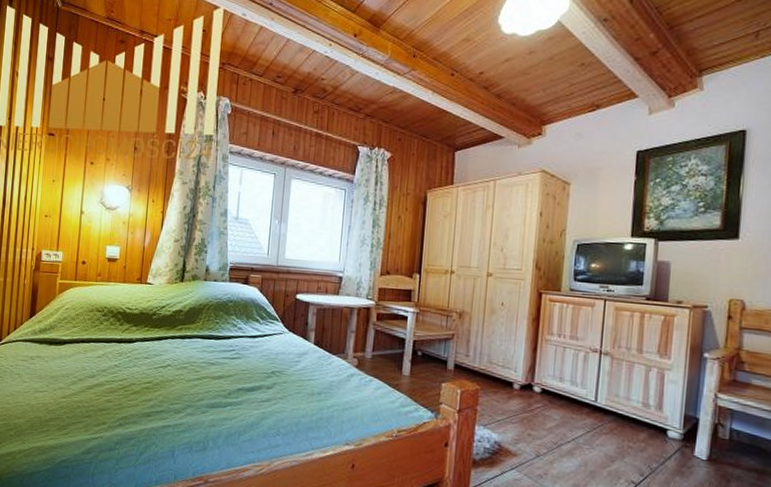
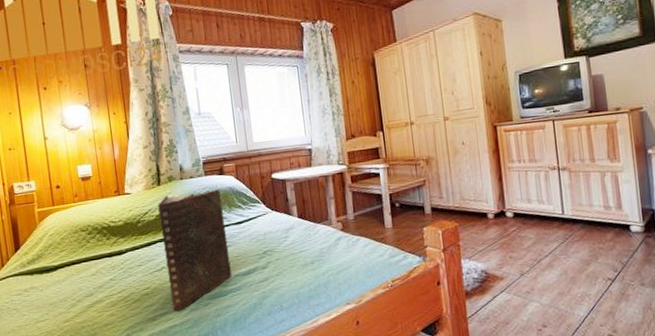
book: none [170,293,241,412] -> present [158,189,232,311]

